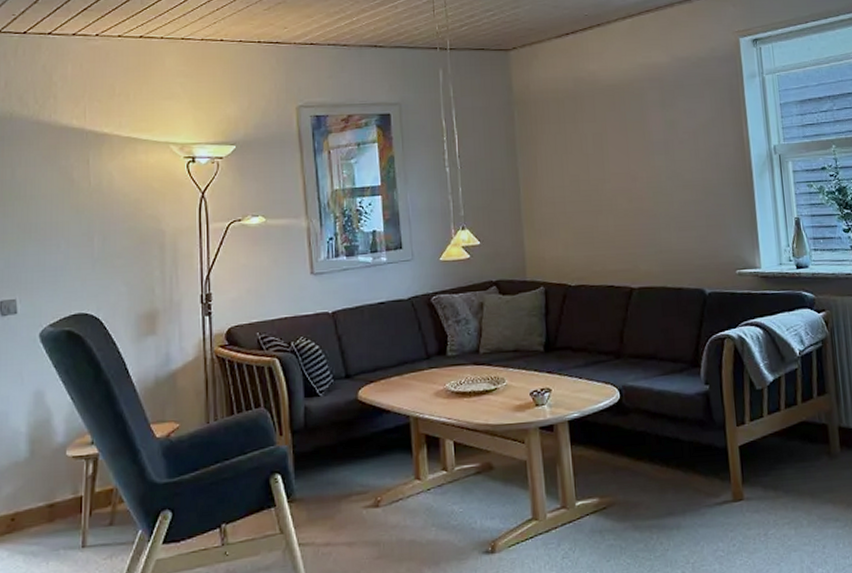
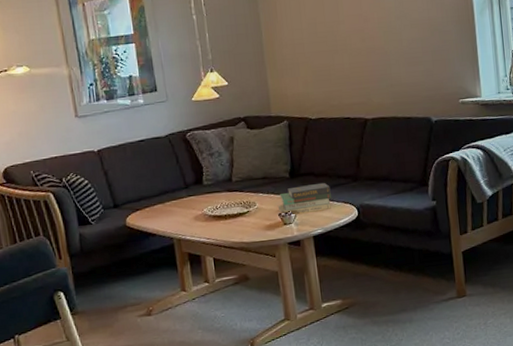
books: none [529,358,592,395] -> present [277,182,333,216]

